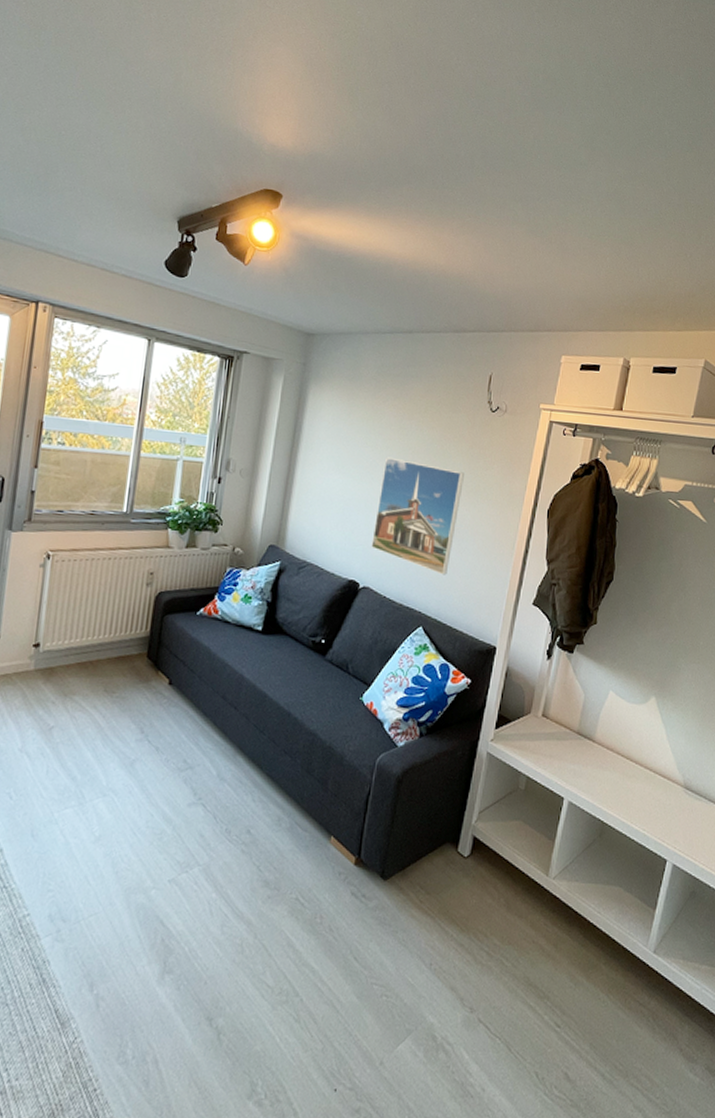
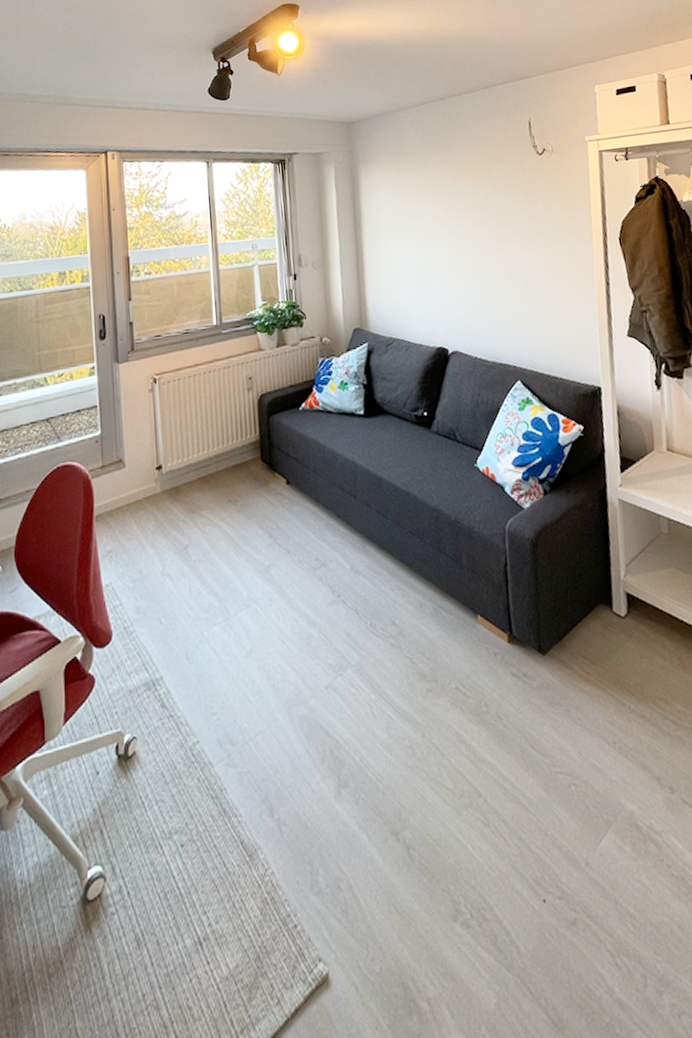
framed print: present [371,457,464,575] -> none [446,219,533,325]

